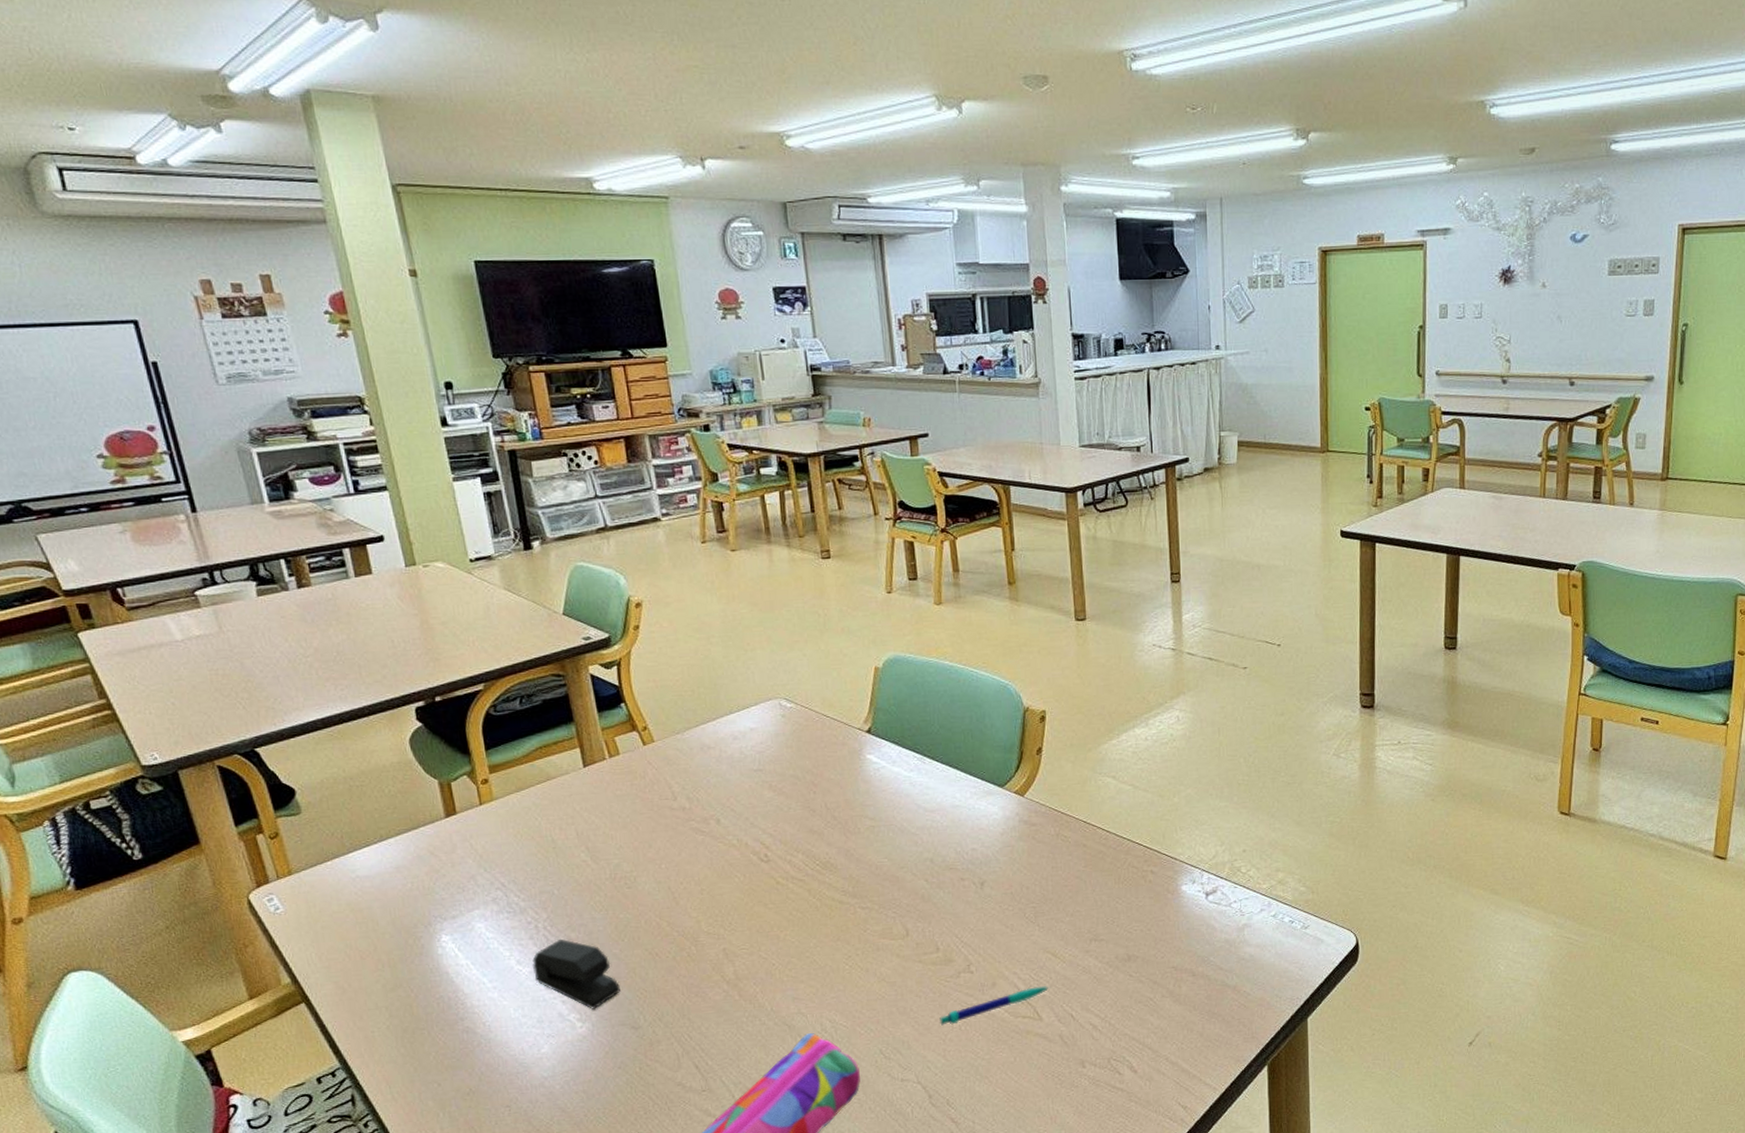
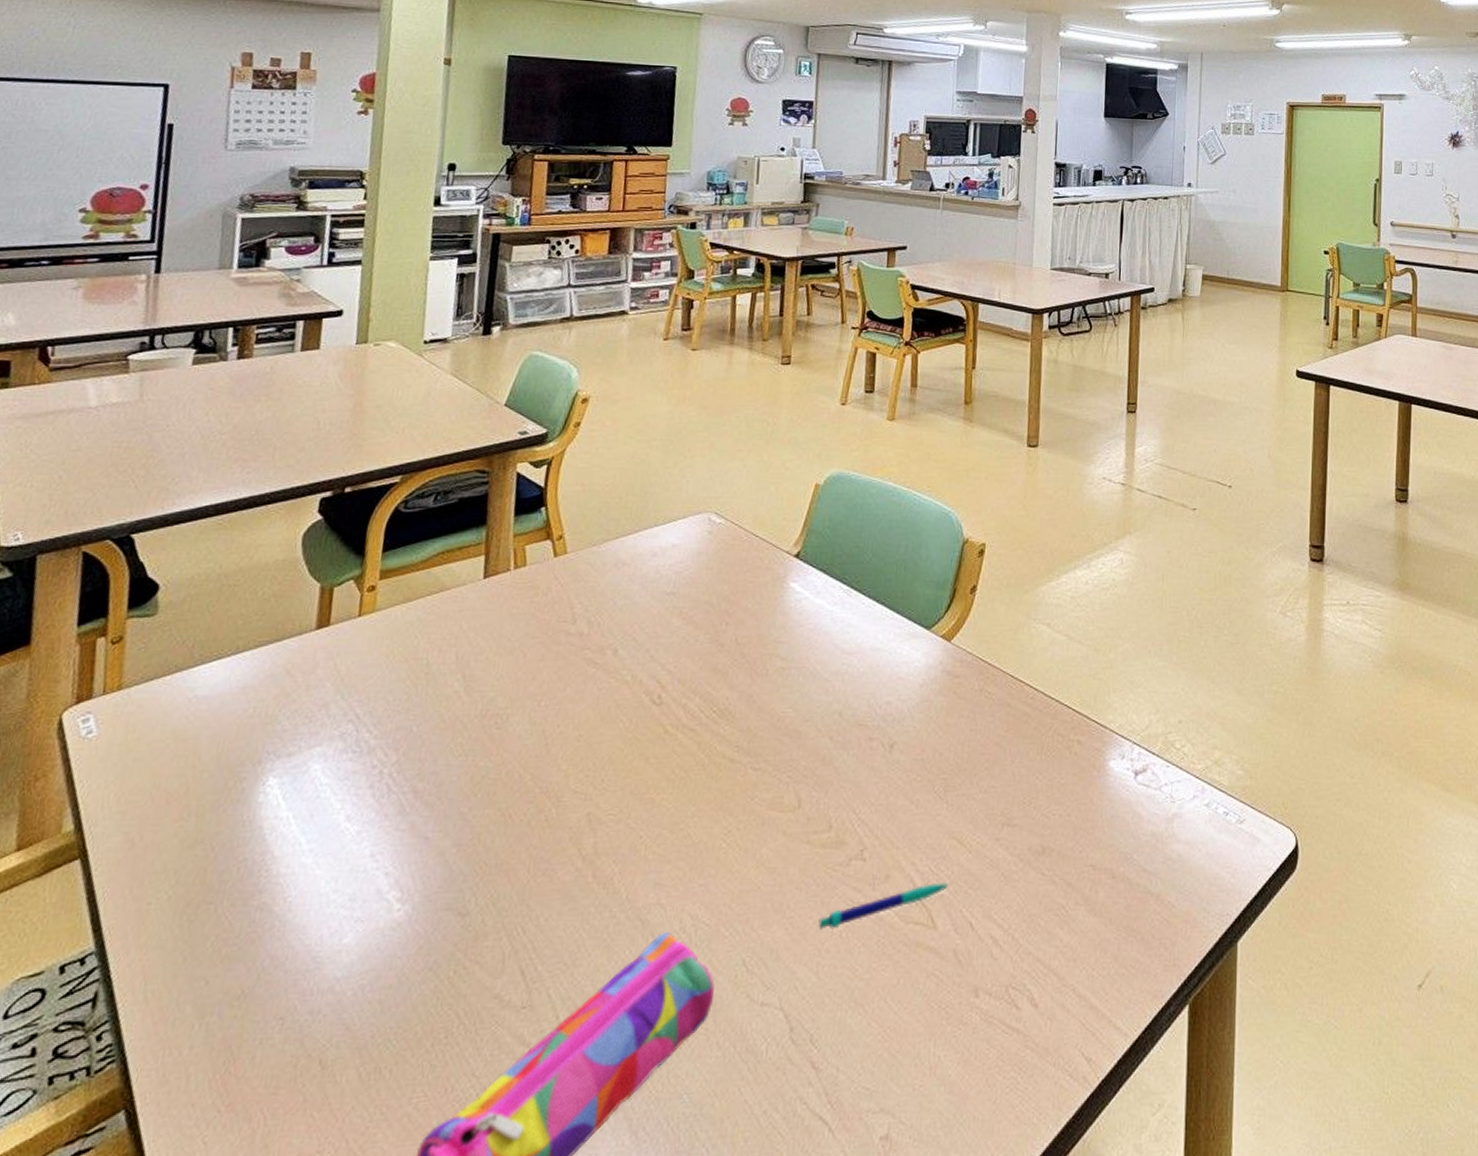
stapler: present [532,939,620,1009] -> none [362,789,458,886]

